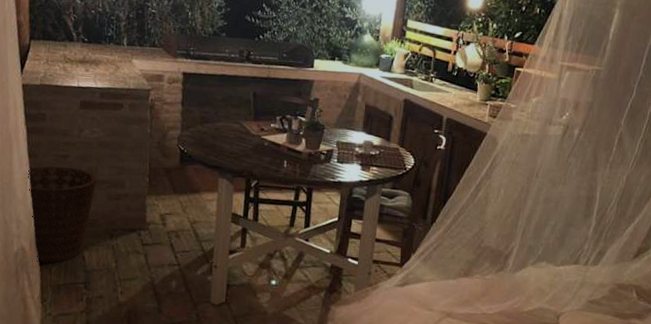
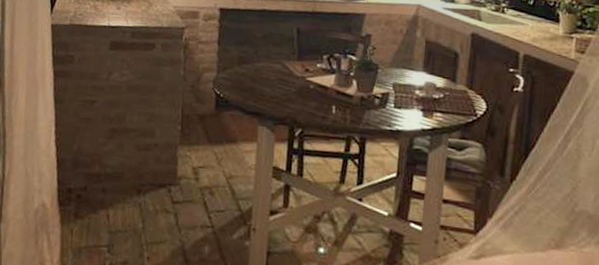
basket: present [28,166,97,263] -> none [52,112,125,222]

